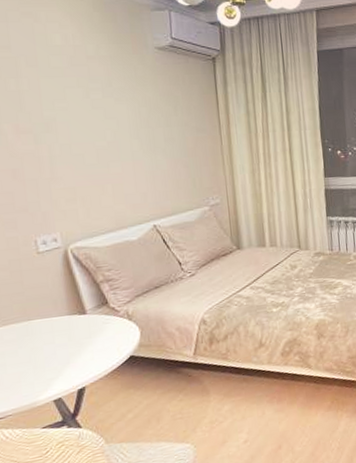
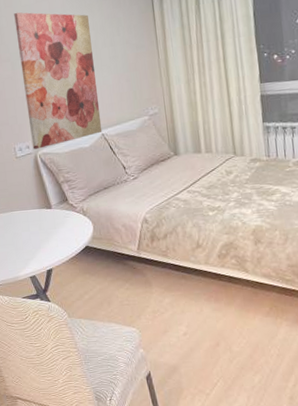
wall art: none [39,74,154,243] -> present [14,12,103,149]

